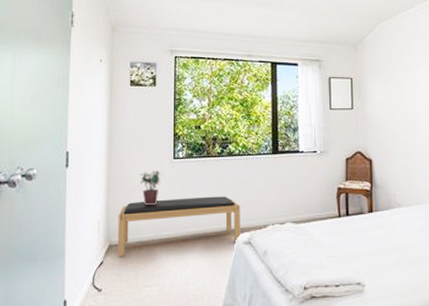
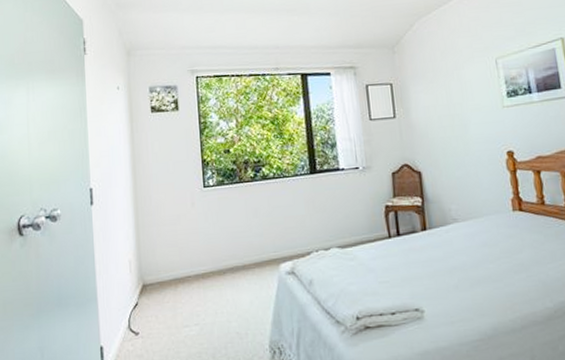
bench: present [117,196,240,256] -> none [149,223,282,296]
potted plant: present [140,171,161,206] -> none [169,201,192,240]

